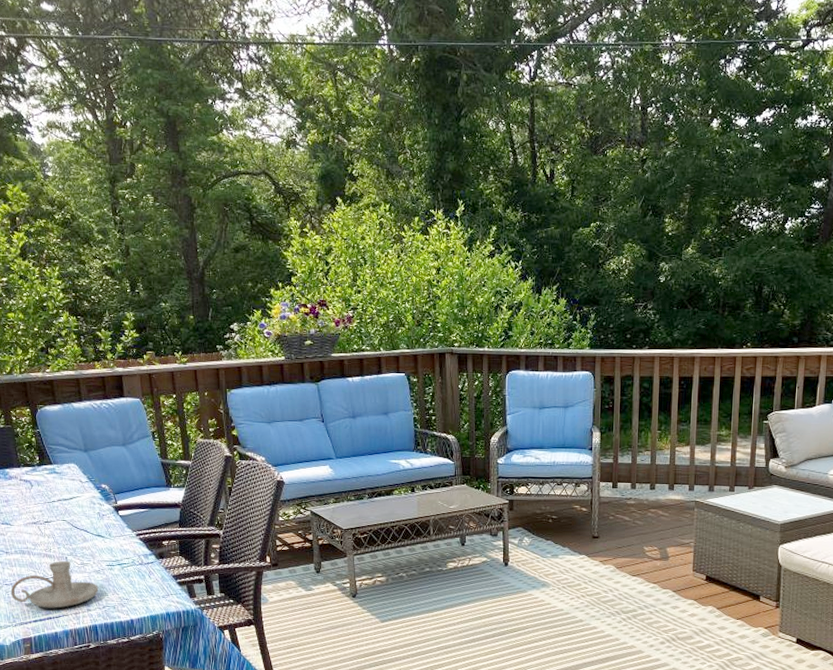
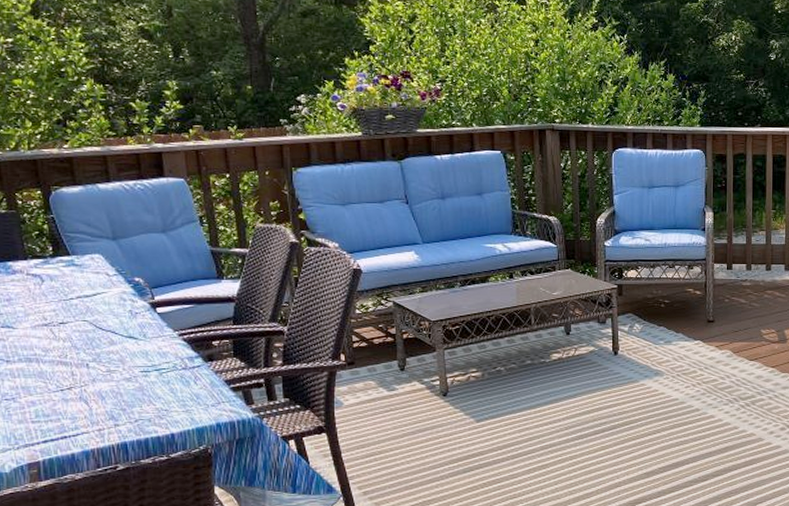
candle holder: present [10,560,99,608] -> none [12,368,130,425]

